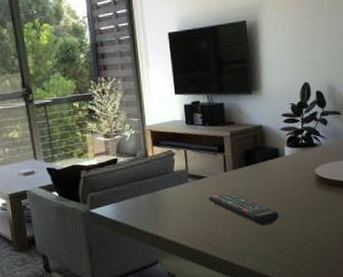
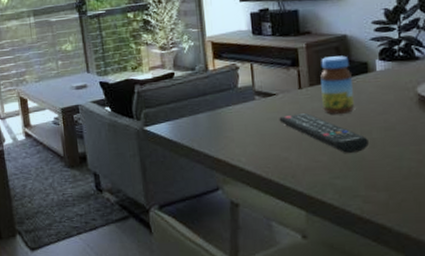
jar: none [242,143,268,193] -> present [320,56,354,114]

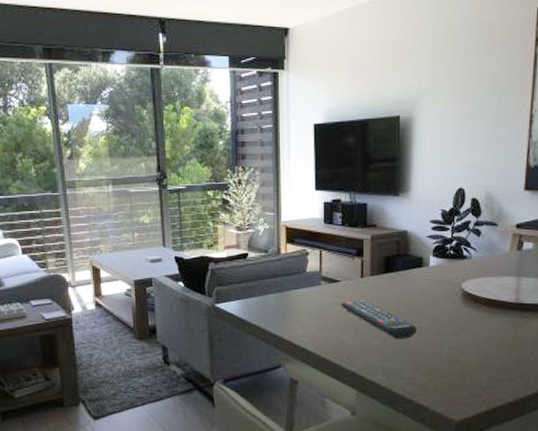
jar: present [320,56,354,114] -> none [380,250,408,303]

